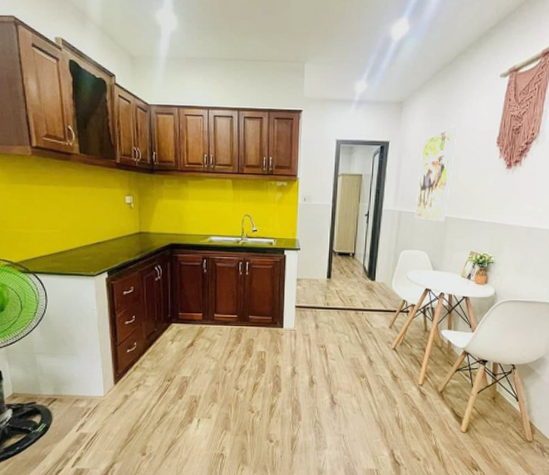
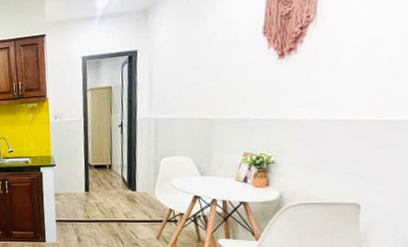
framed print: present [414,126,458,222] -> none [173,23,213,125]

